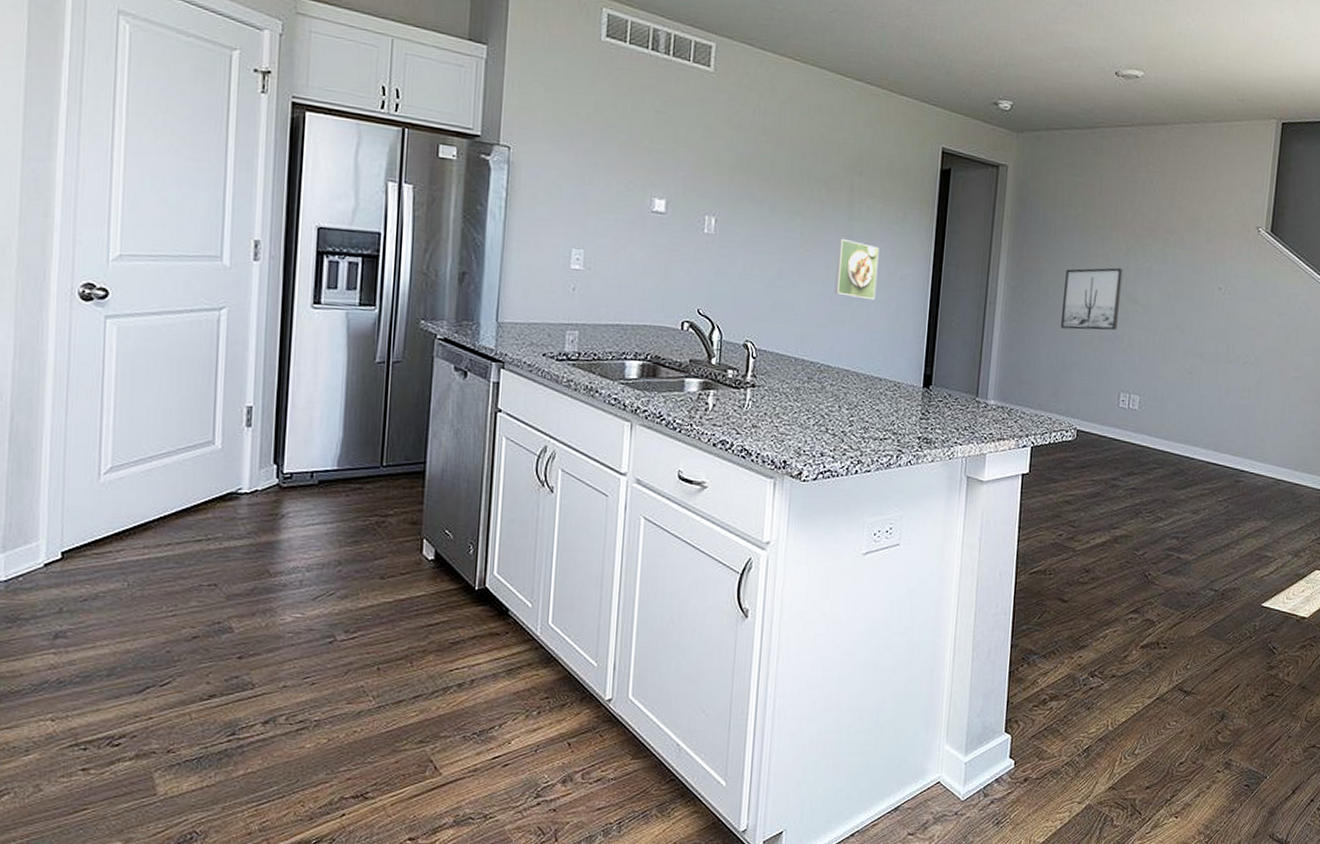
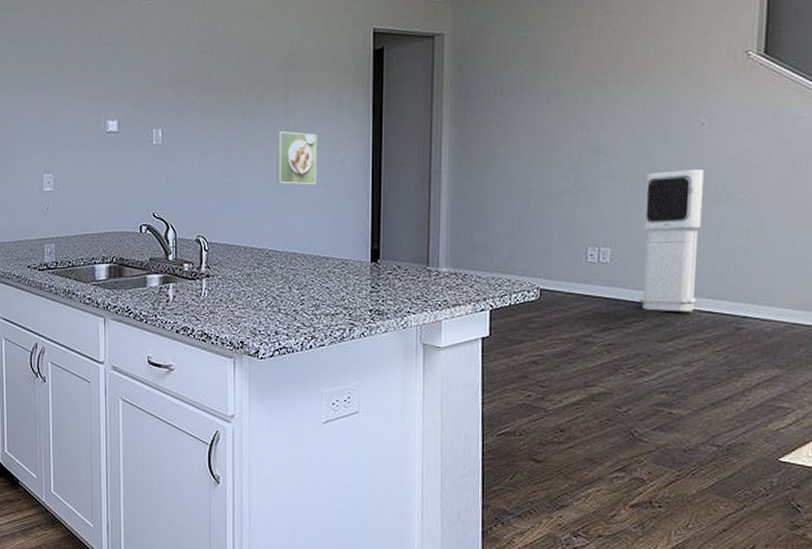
wall art: present [1061,268,1124,331] -> none [515,119,582,188]
air purifier: none [1160,328,1218,462] -> present [639,170,703,311]

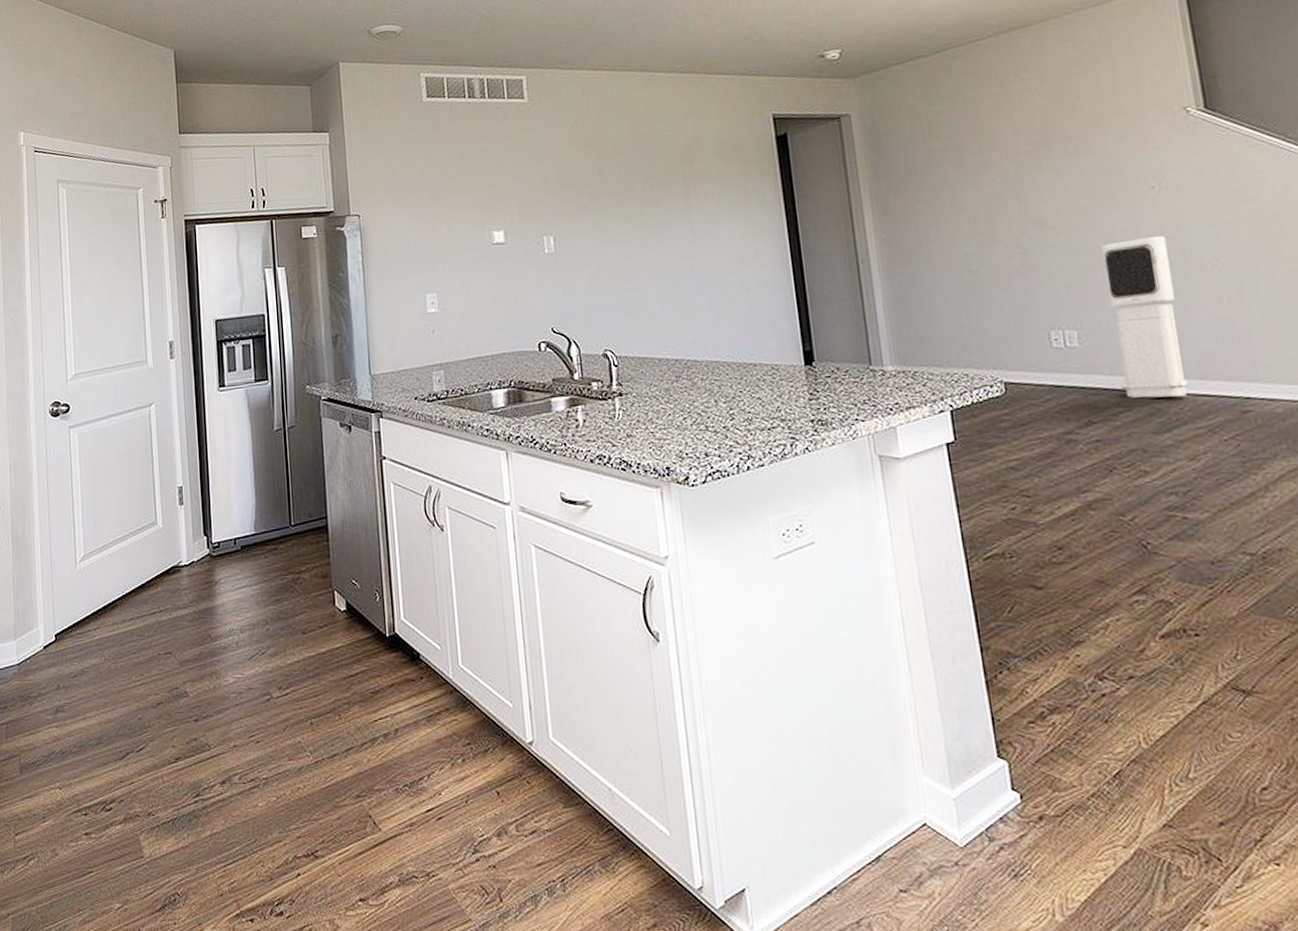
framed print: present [277,130,317,185] -> none [681,228,732,286]

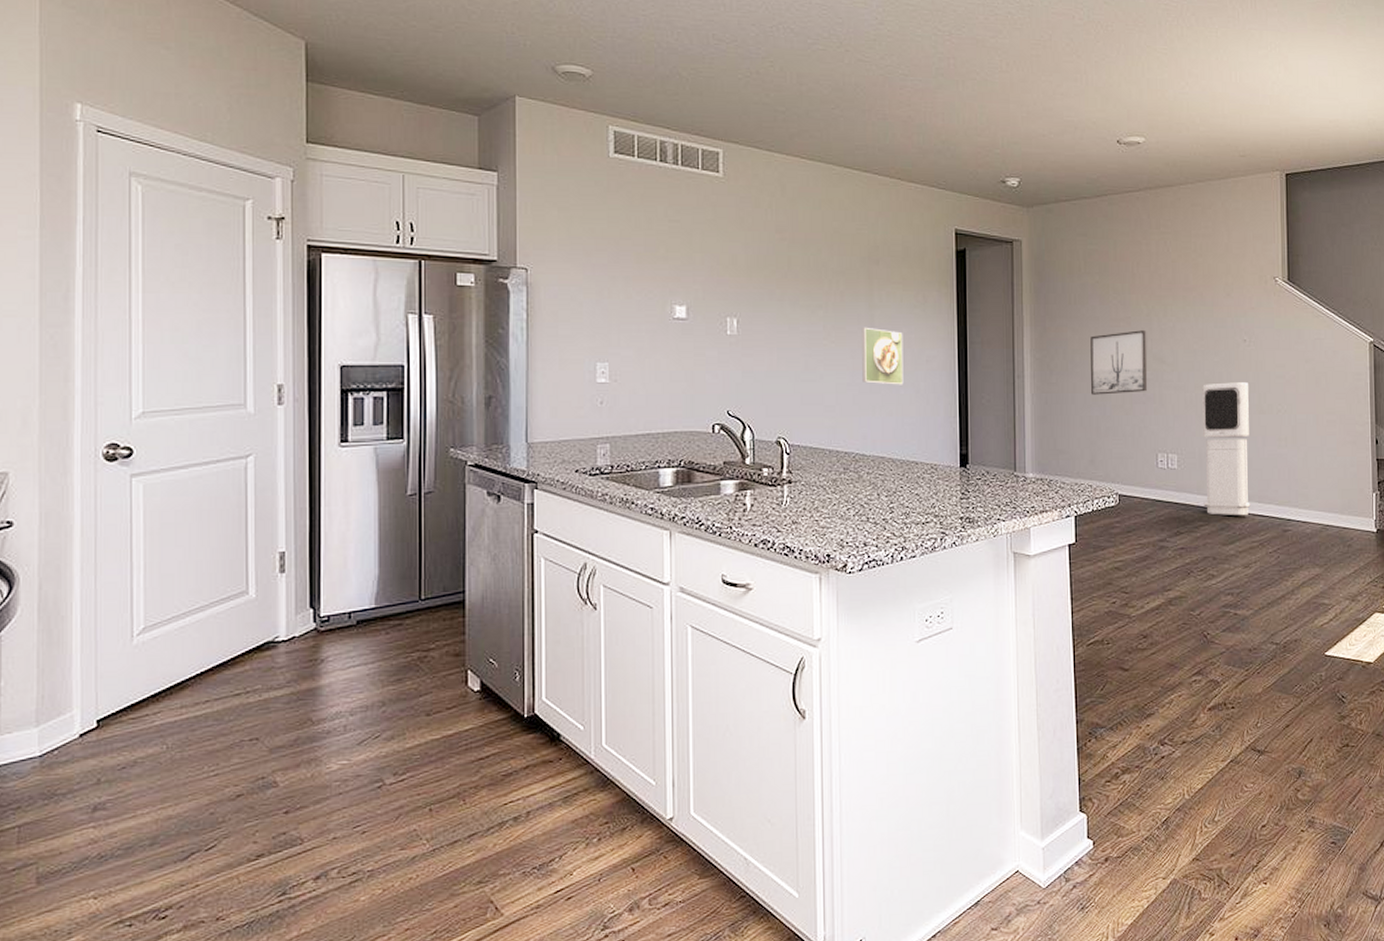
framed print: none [681,228,732,286] -> present [862,327,904,385]
wall art: none [946,192,1026,272] -> present [1090,330,1148,395]

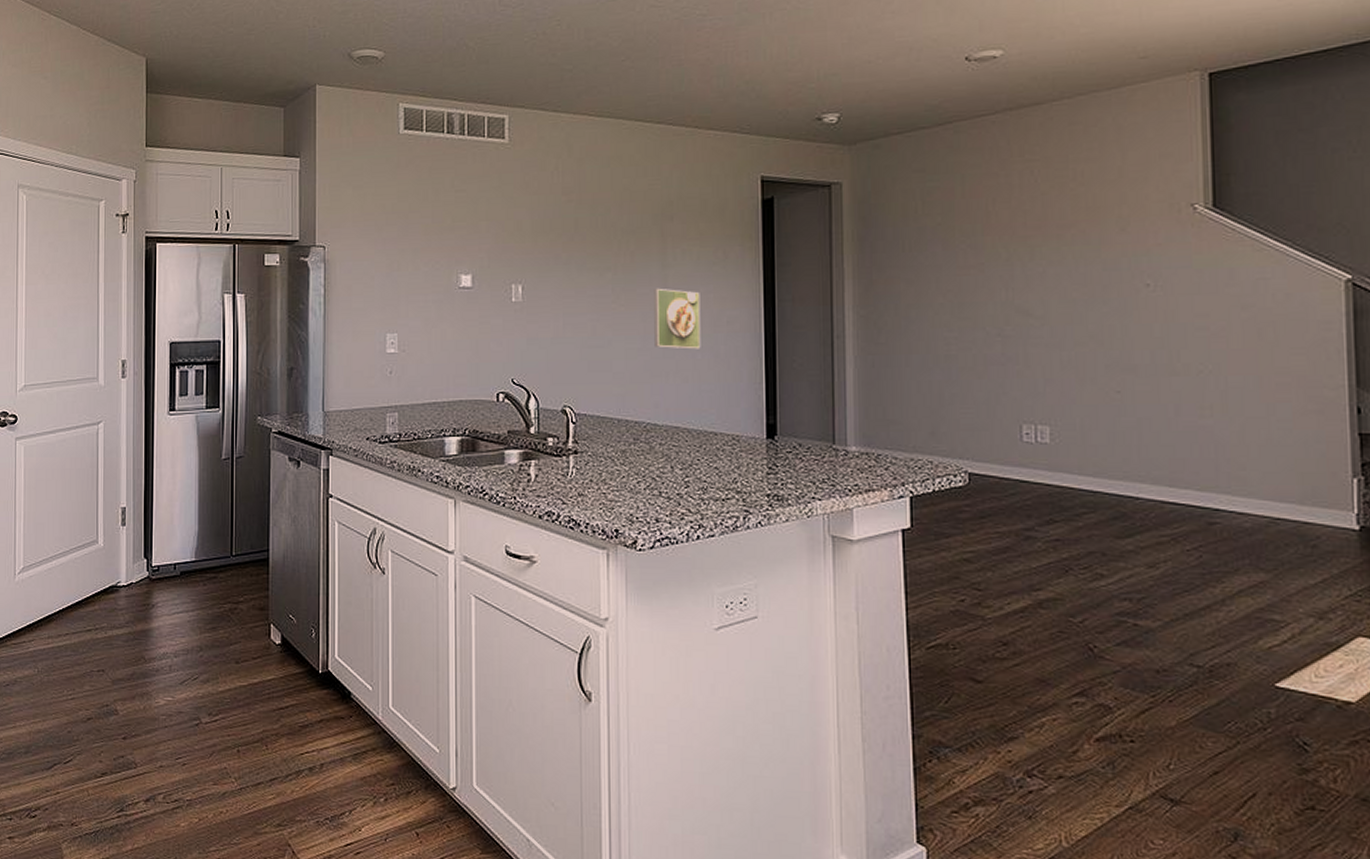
wall art: present [1090,330,1148,395] -> none [930,278,1008,356]
air purifier: present [1202,382,1251,515] -> none [1085,337,1158,502]

